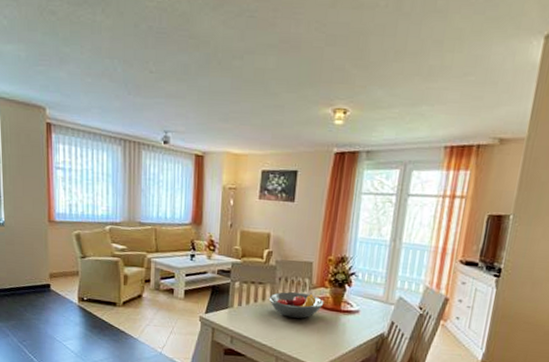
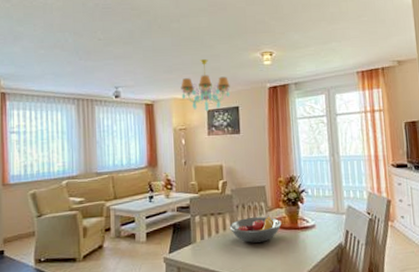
chandelier: none [235,108,291,172] -> present [181,58,231,112]

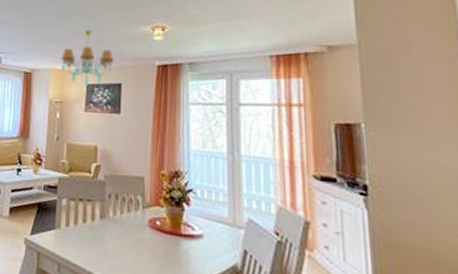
fruit bowl: present [229,215,282,243] -> none [99,210,161,243]

